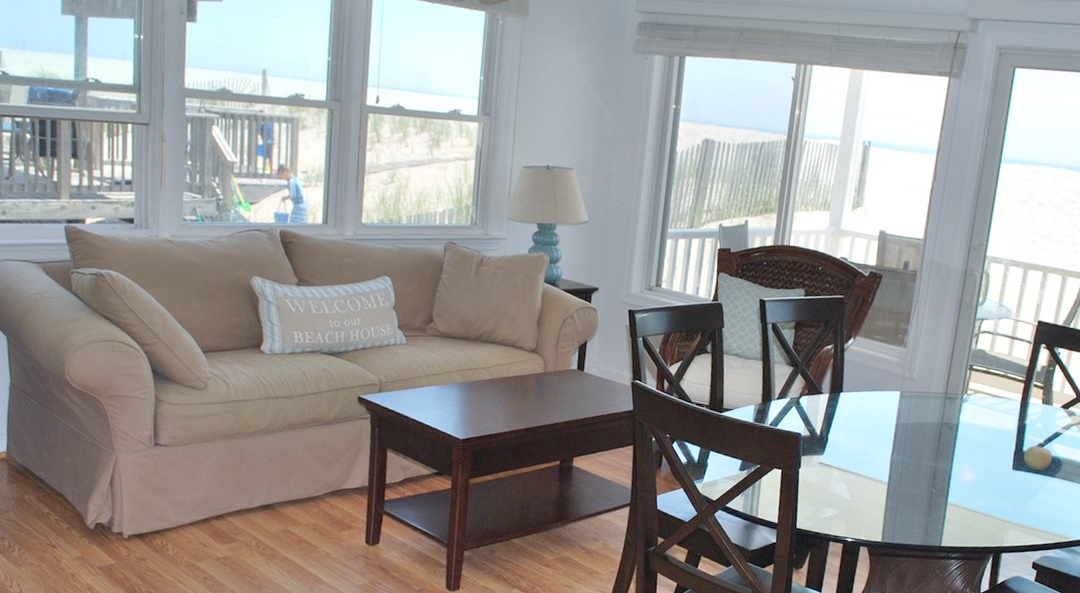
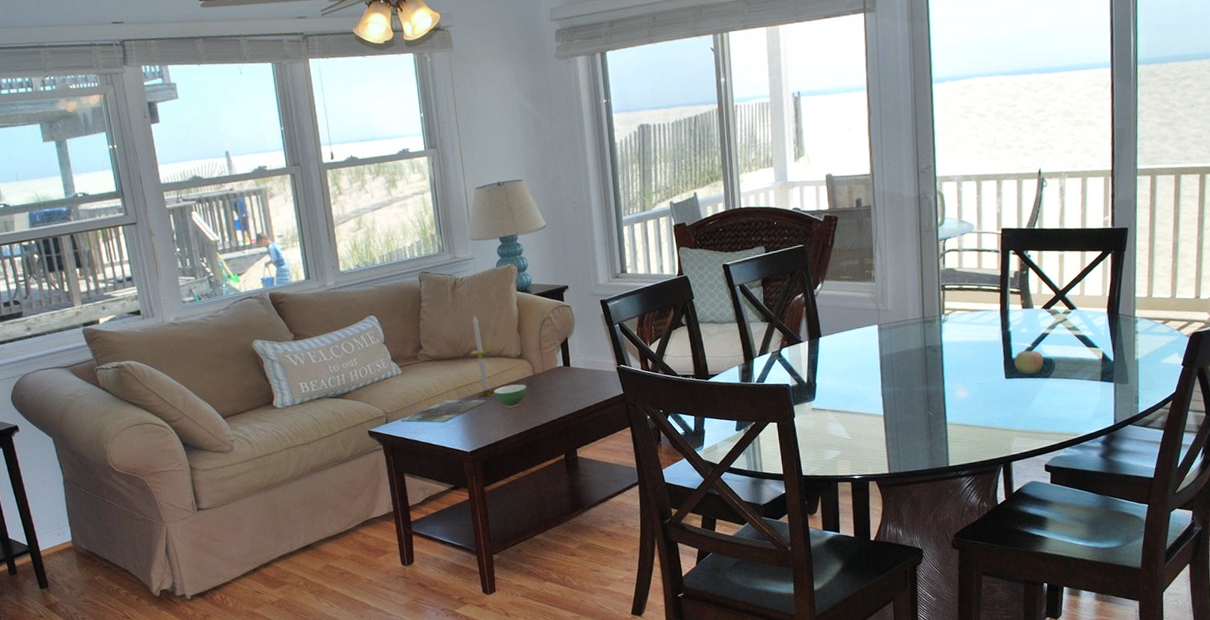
magazine: none [396,380,491,404] -> present [401,399,487,423]
candle: none [480,298,504,387] -> present [471,315,495,399]
bowl: none [498,377,535,403] -> present [493,384,527,409]

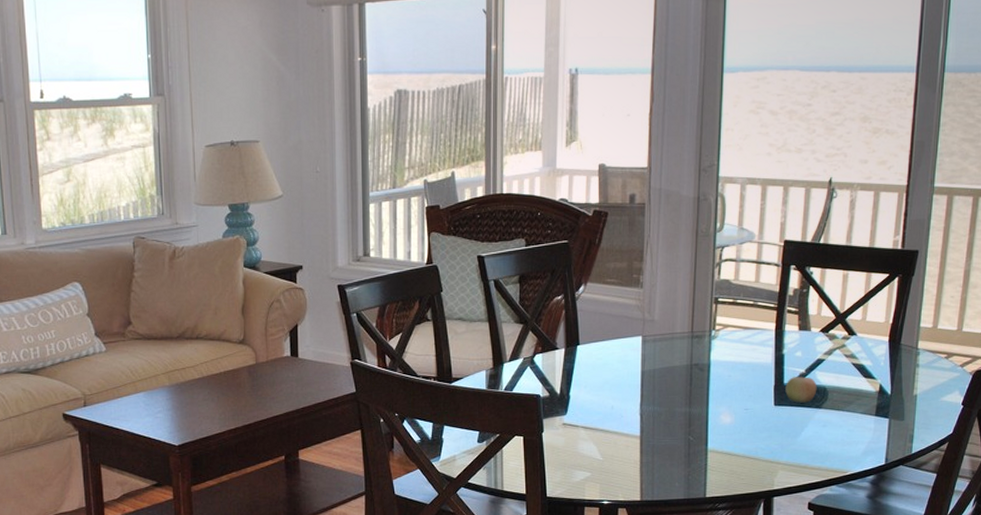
magazine: present [401,399,487,423] -> none [102,384,202,411]
candle: present [471,315,495,399] -> none [186,291,211,386]
bowl: present [493,384,527,409] -> none [209,373,248,400]

